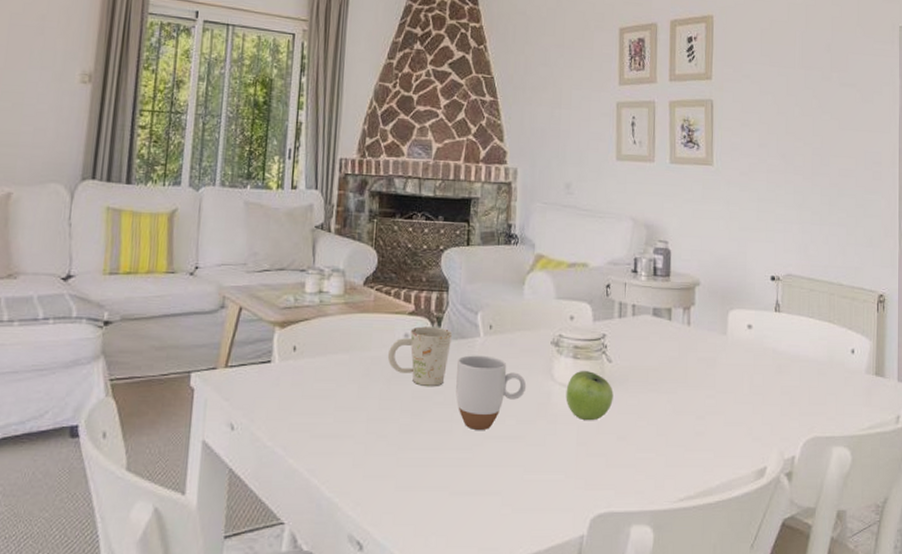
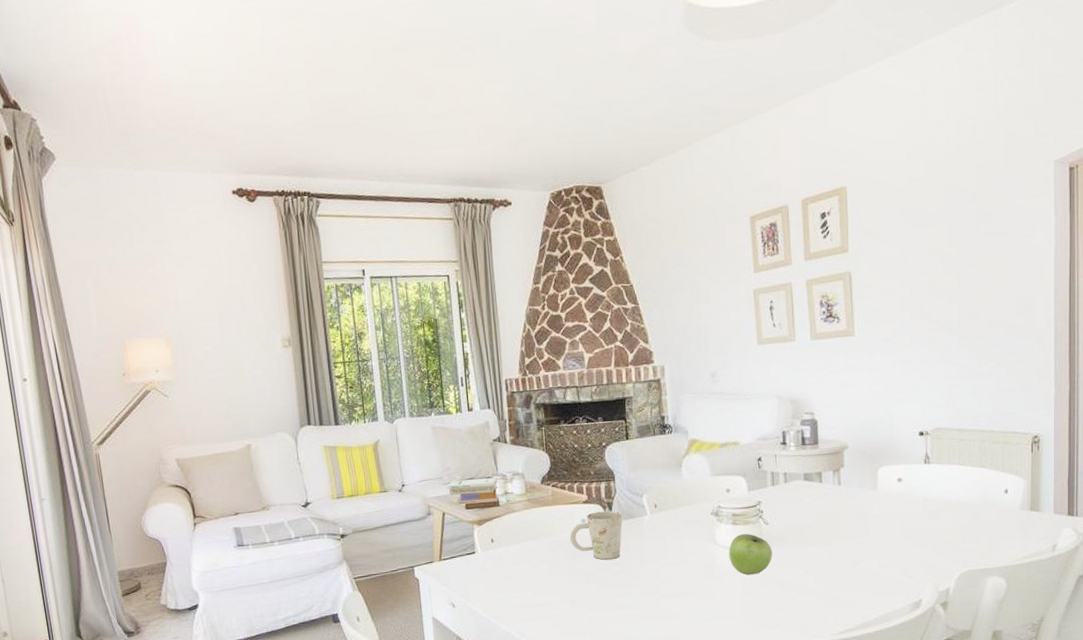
books: none [250,269,312,308] -> present [447,478,500,510]
mug: present [455,355,527,430] -> none [629,530,693,591]

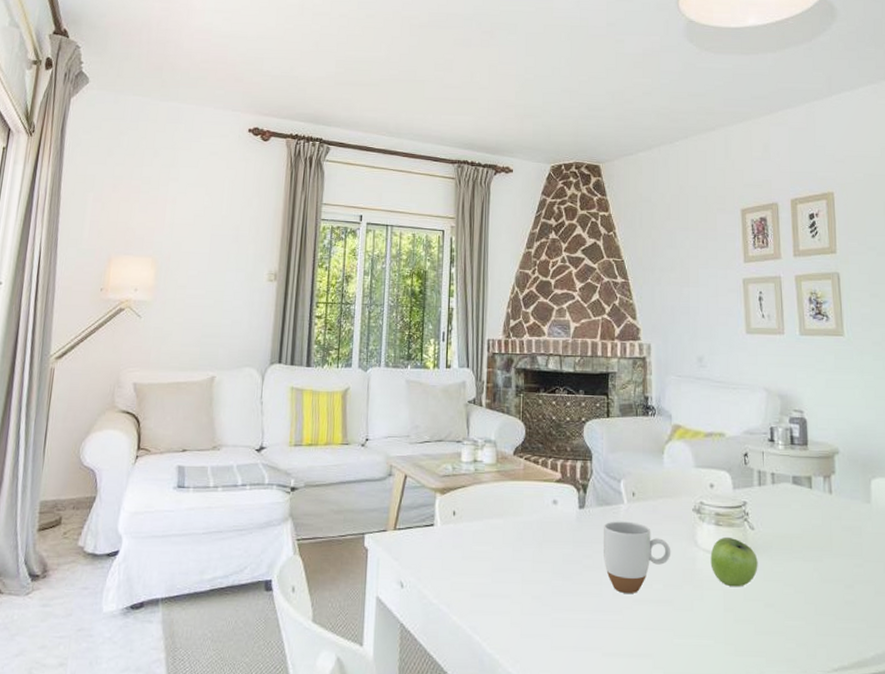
books: present [447,478,500,510] -> none [413,441,468,476]
mug: present [569,511,623,561] -> none [538,493,598,551]
mug: none [629,530,693,591] -> present [603,521,671,593]

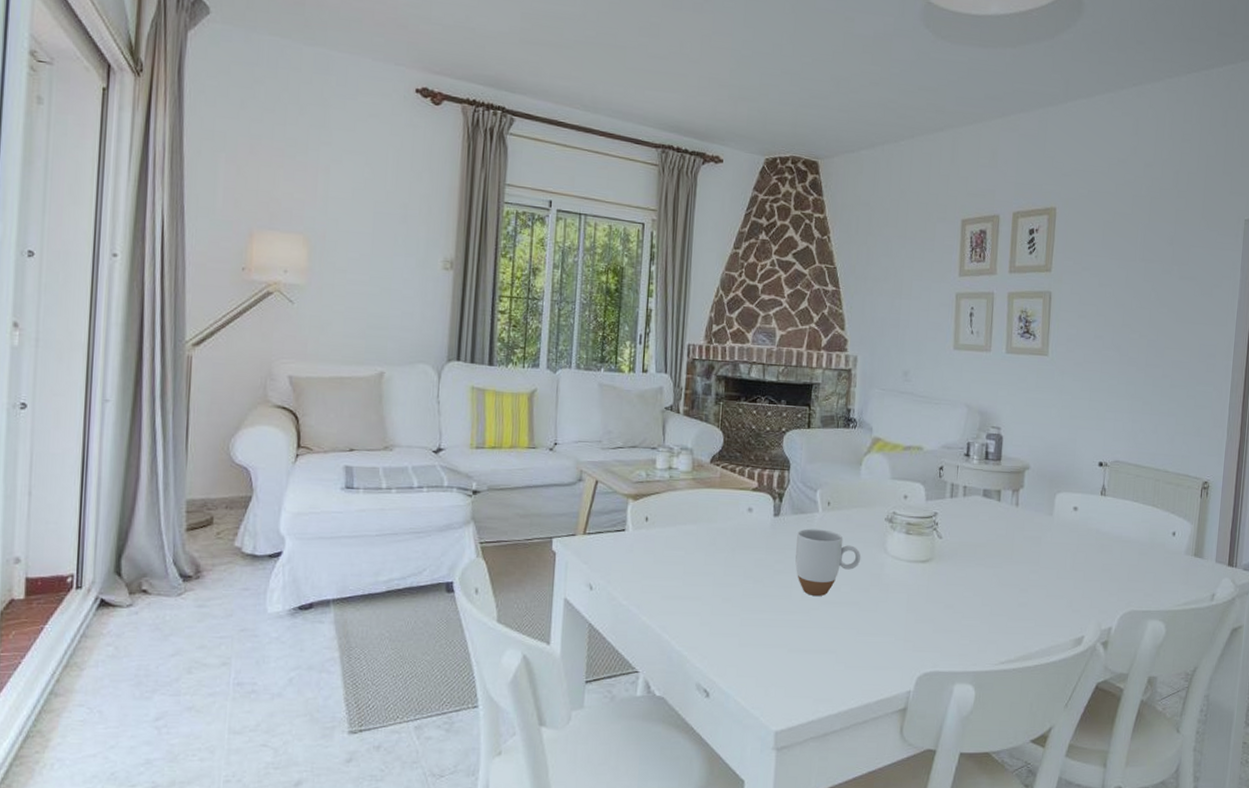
fruit: present [710,536,758,587] -> none [897,544,943,591]

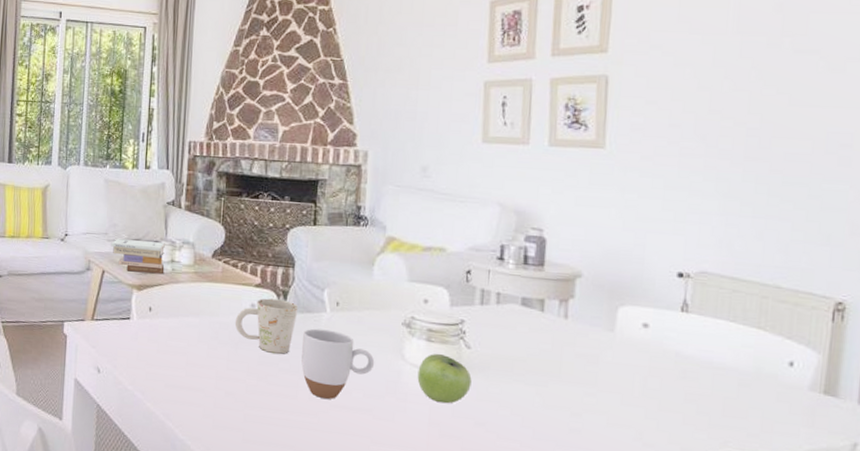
books: none [605,447,663,482] -> present [111,239,165,274]
mug: none [732,501,793,557] -> present [234,298,299,355]
fruit: none [897,544,943,591] -> present [417,353,472,404]

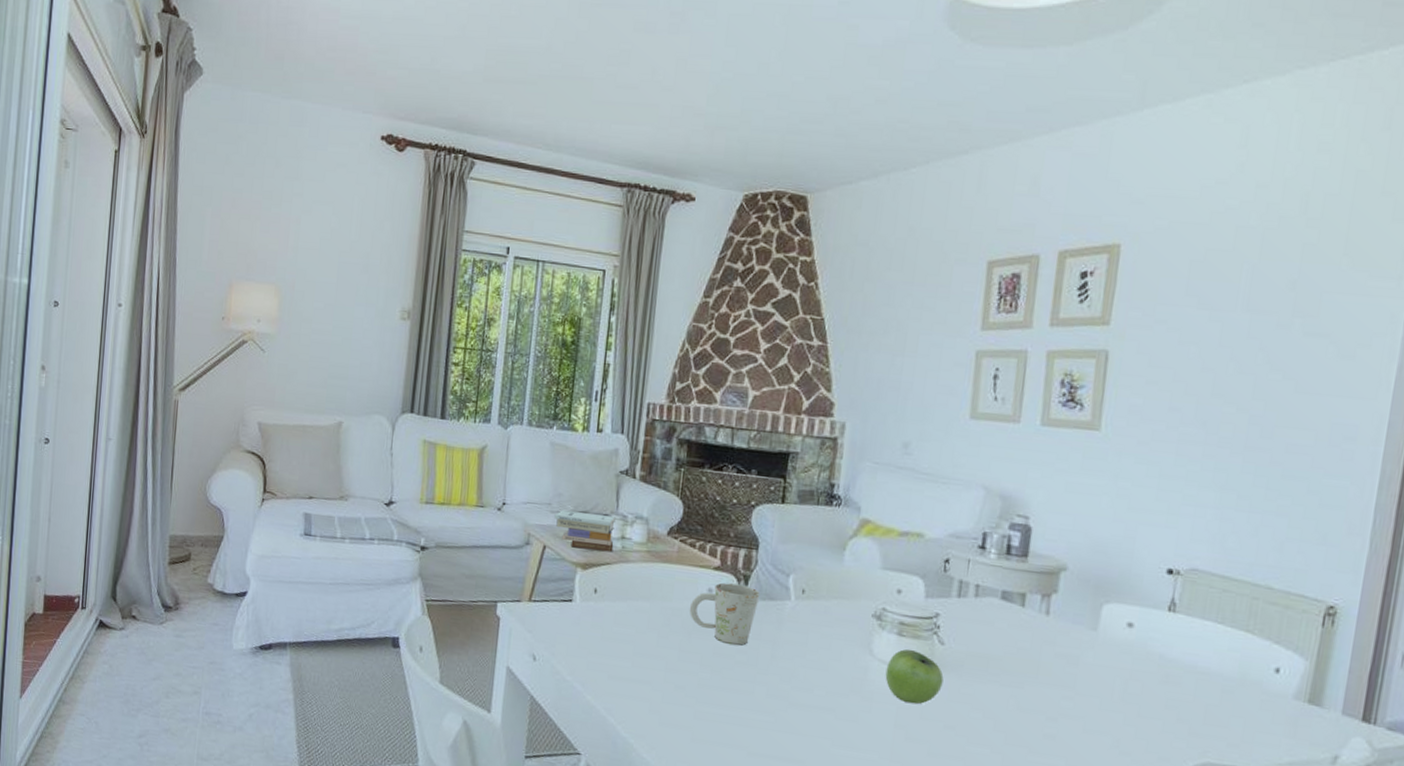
mug: present [301,328,375,399] -> none [760,618,841,697]

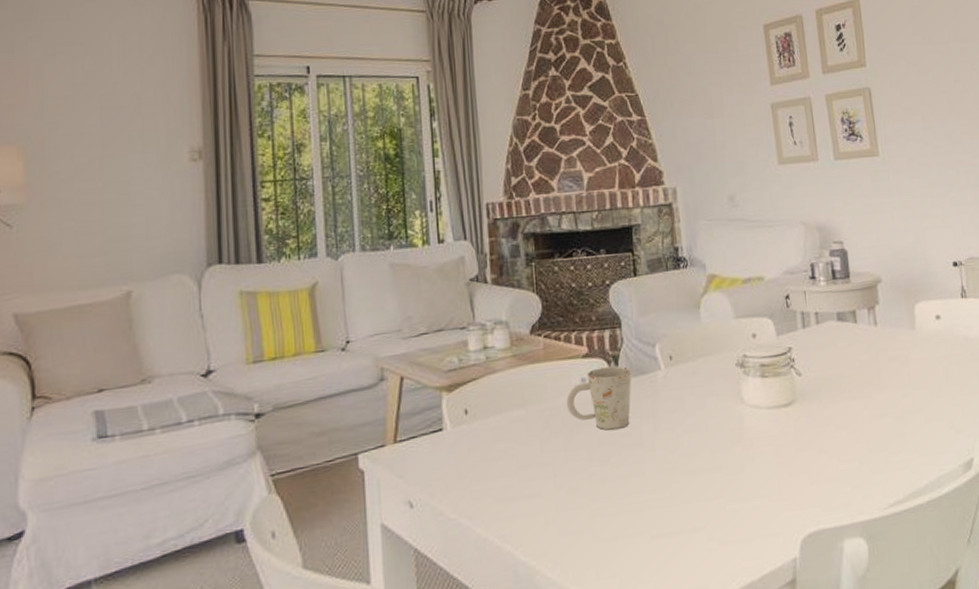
books: present [554,510,616,552] -> none [407,328,477,372]
fruit: present [885,648,944,705] -> none [758,387,808,440]

